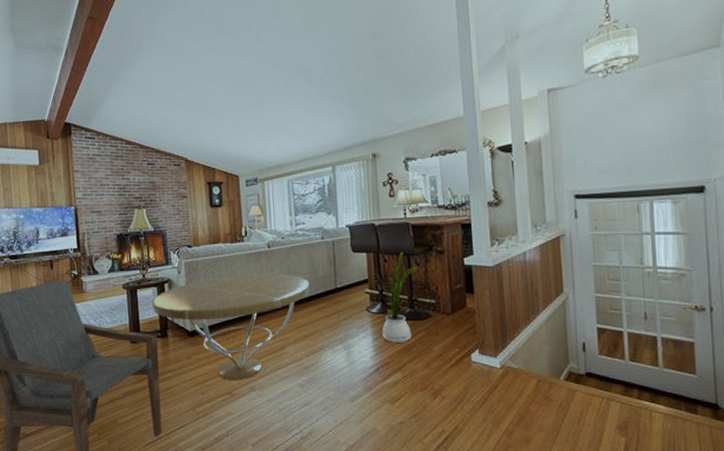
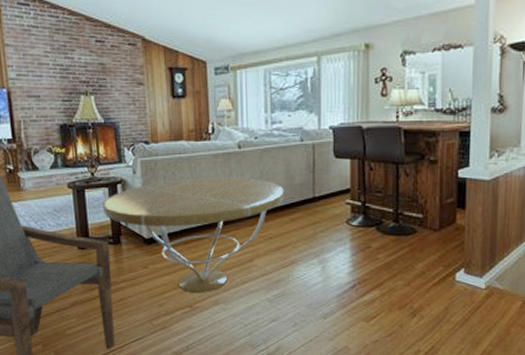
house plant: present [372,251,419,343] -> none [355,159,407,259]

